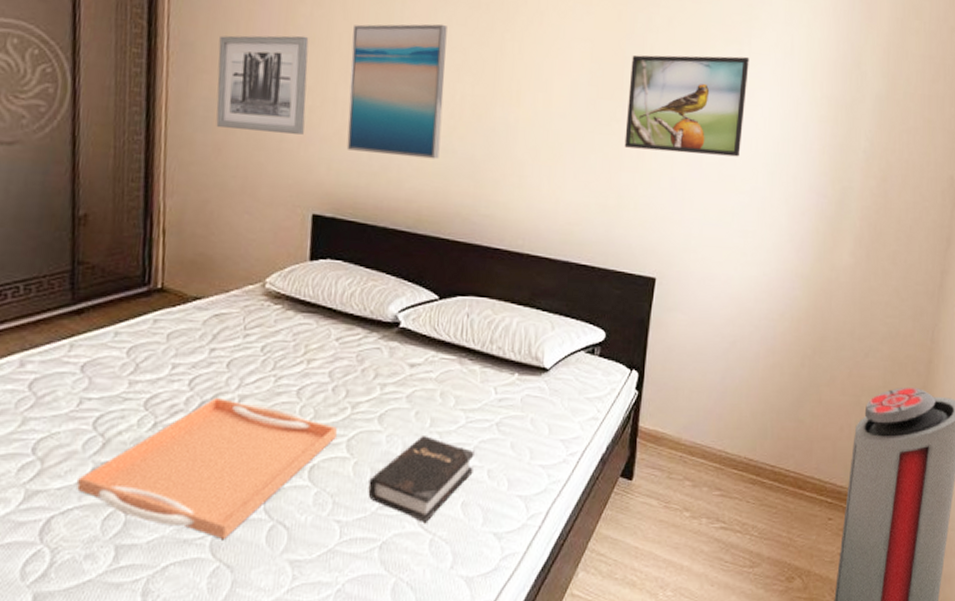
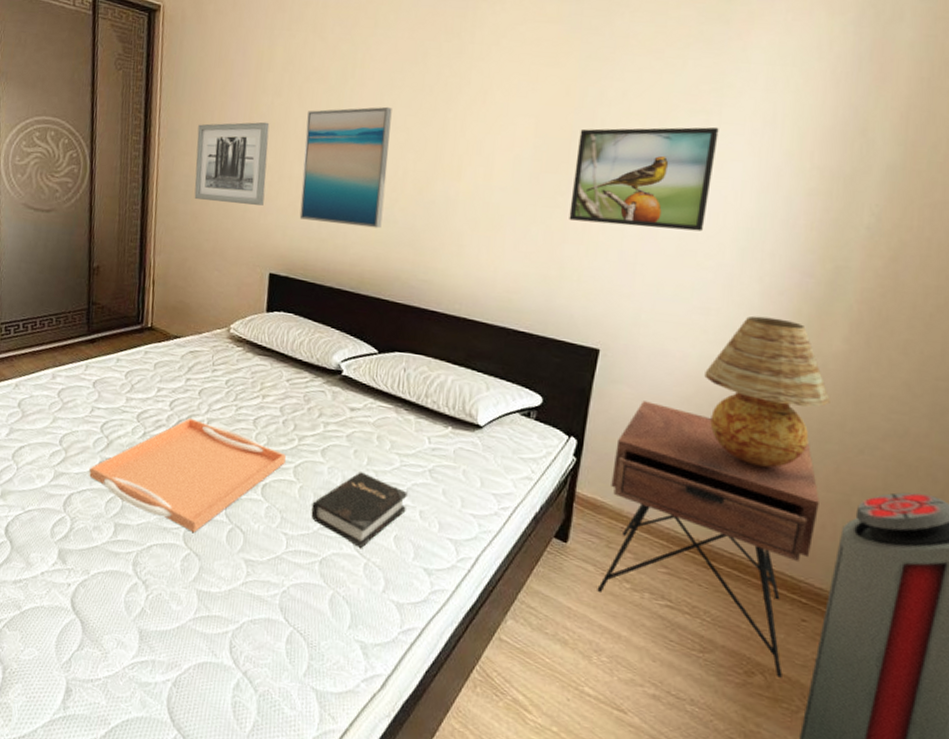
nightstand: none [661,326,838,577] -> present [597,401,819,678]
table lamp: none [745,236,843,379] -> present [704,315,830,468]

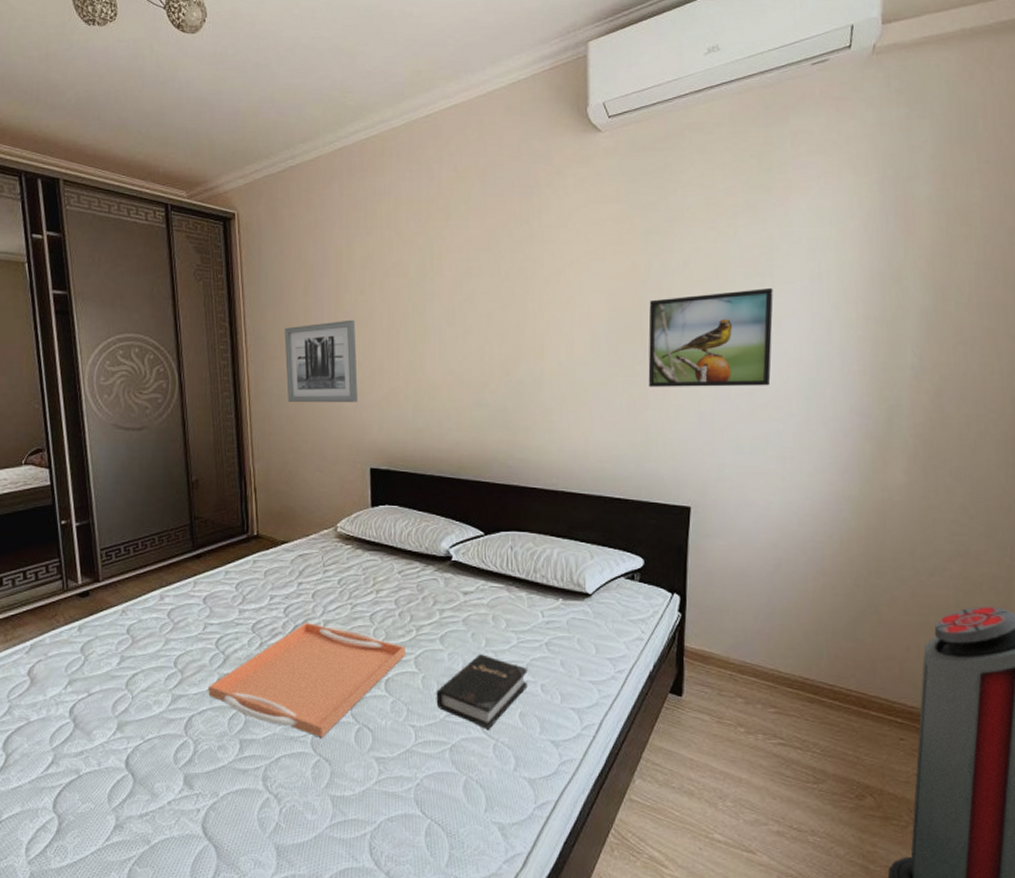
wall art: present [299,106,392,229] -> none [391,294,474,413]
nightstand: present [597,401,819,678] -> none [715,551,902,797]
table lamp: present [704,315,830,468] -> none [787,459,900,599]

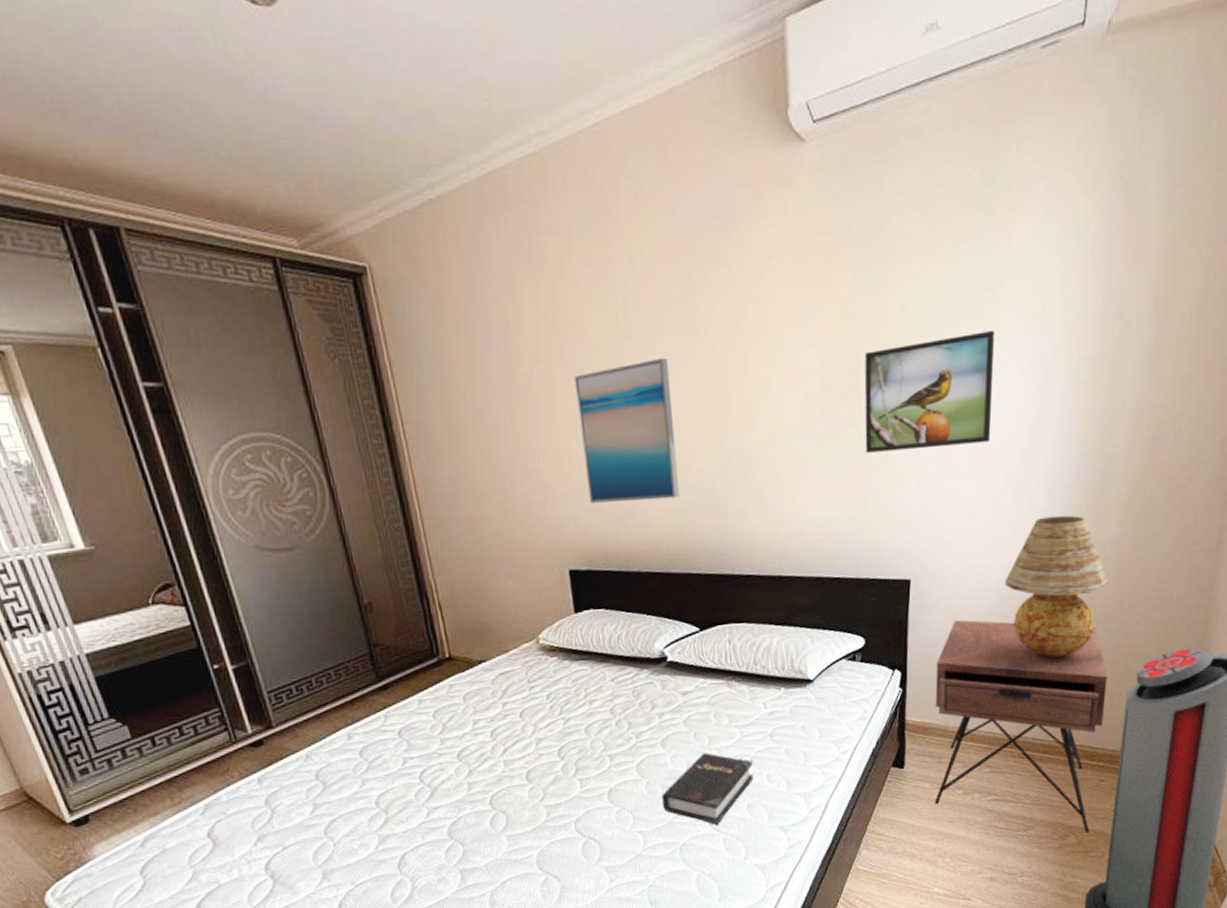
serving tray: present [208,622,405,738] -> none [418,743,627,856]
wall art: present [284,319,358,402] -> none [449,396,546,502]
wall art: none [391,294,474,413] -> present [575,357,679,503]
nightstand: none [715,551,902,797] -> present [934,620,1107,833]
table lamp: none [787,459,900,599] -> present [1005,515,1110,658]

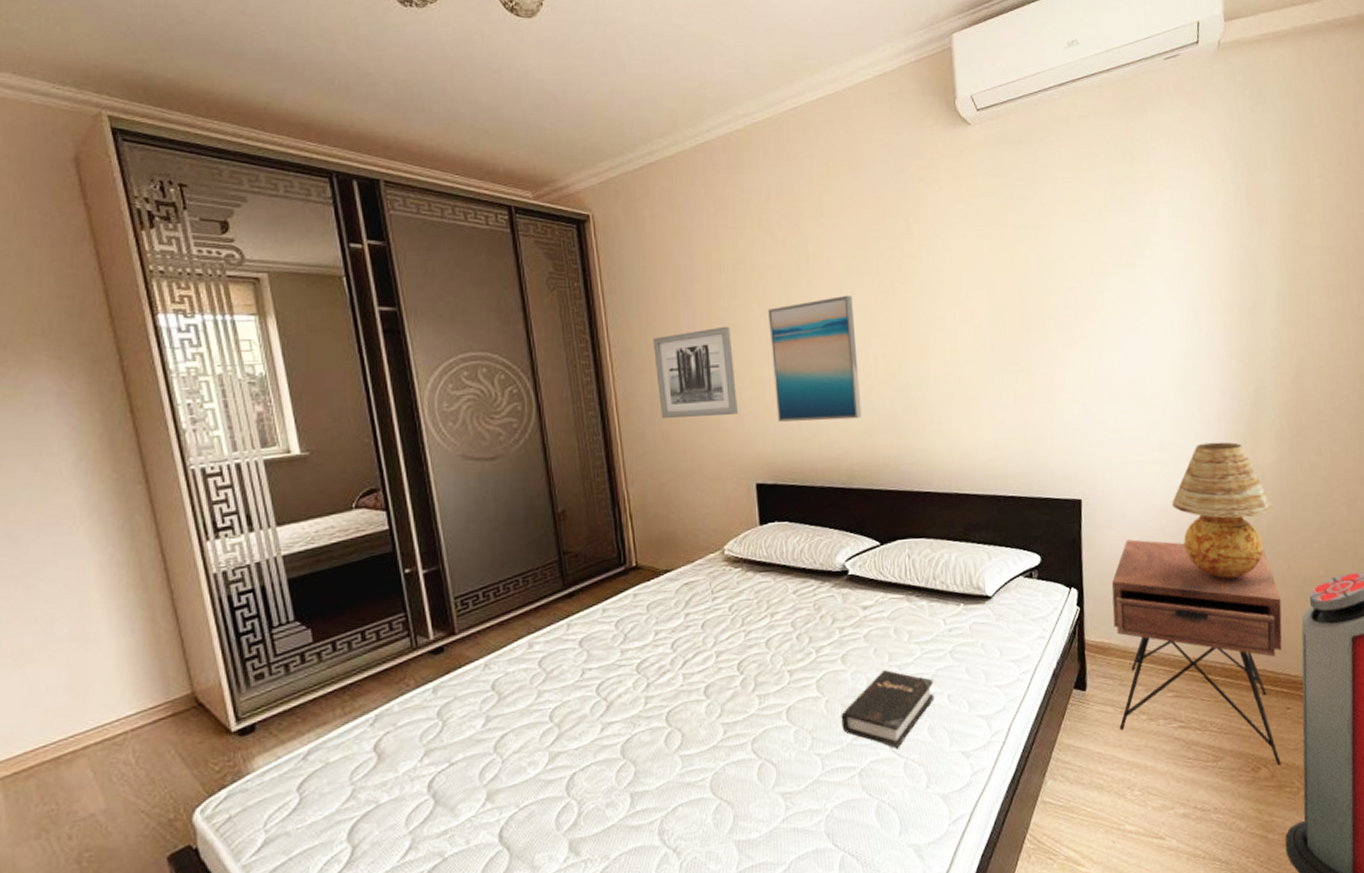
wall art: none [449,396,546,502] -> present [653,326,738,418]
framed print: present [864,329,995,453] -> none [1028,277,1148,381]

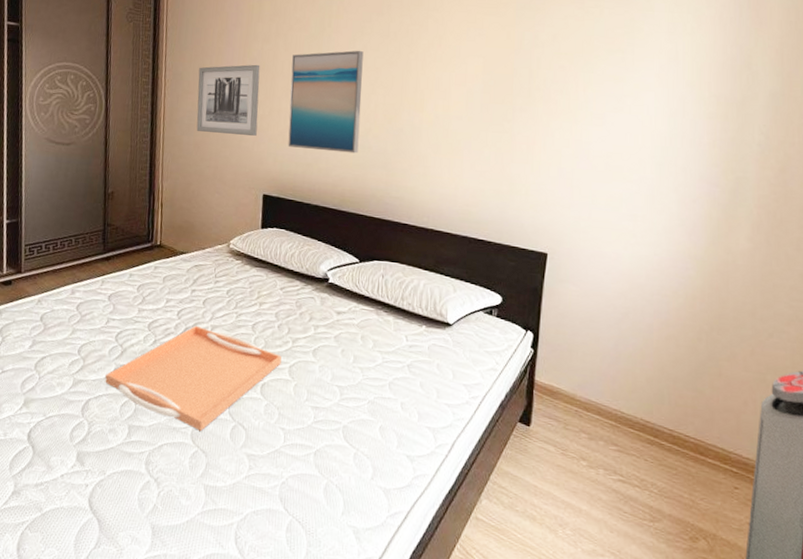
serving tray: none [591,655,806,780] -> present [105,325,282,431]
hardback book: present [841,670,935,748] -> none [305,369,390,439]
nightstand: present [1111,539,1282,766] -> none [558,297,740,542]
table lamp: present [1172,442,1273,579] -> none [636,220,741,352]

